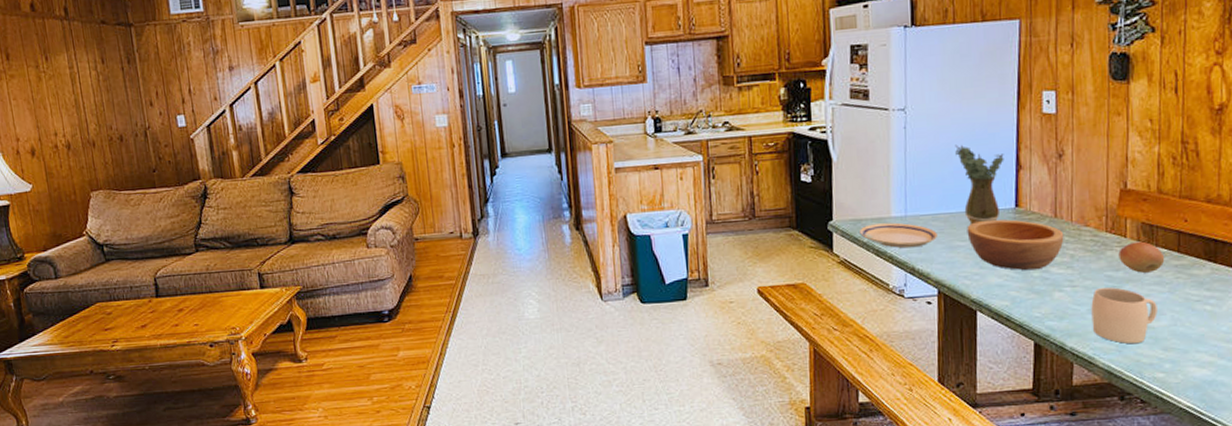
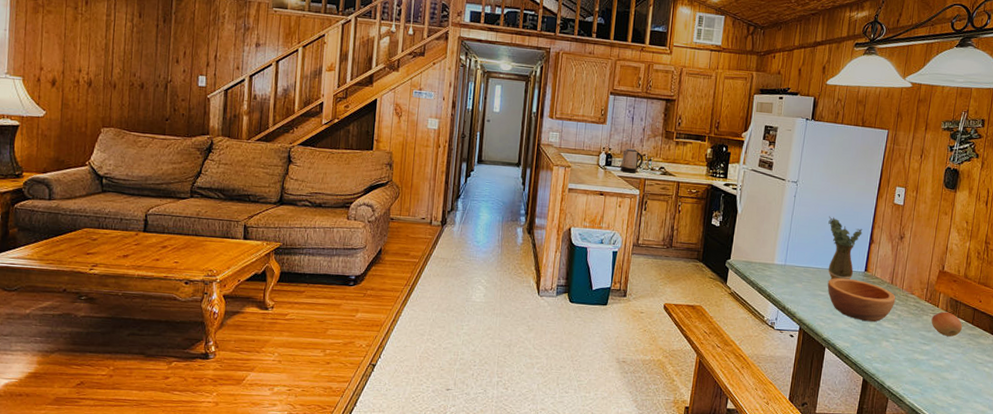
kettle: none [673,105,701,137] -> present [620,148,644,174]
plate: present [860,222,937,248] -> none [749,267,806,291]
mug: present [1091,287,1157,344] -> none [905,343,953,390]

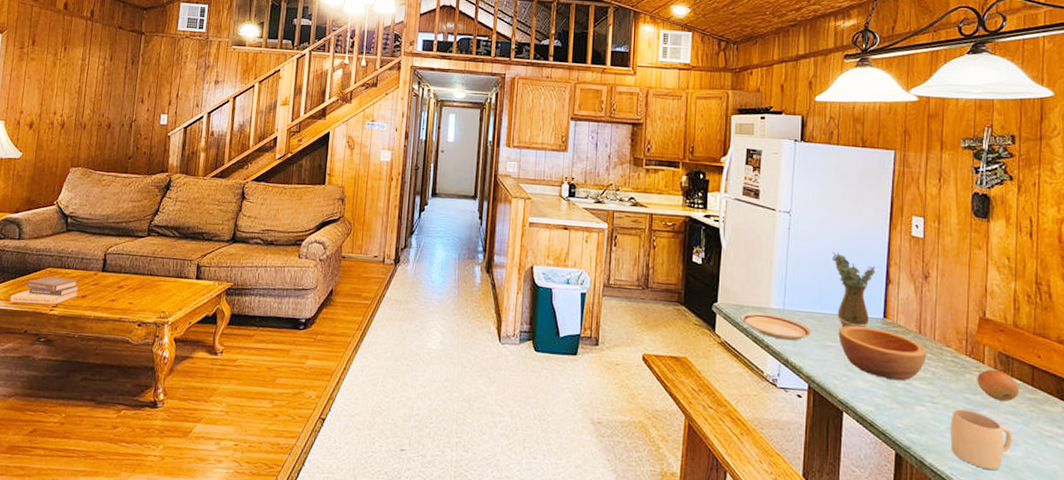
books: none [44,236,120,264] -> present [10,276,79,305]
kettle: present [620,148,644,174] -> none [585,177,611,205]
plate: none [749,267,806,291] -> present [741,312,811,341]
mug: none [905,343,953,390] -> present [950,409,1012,471]

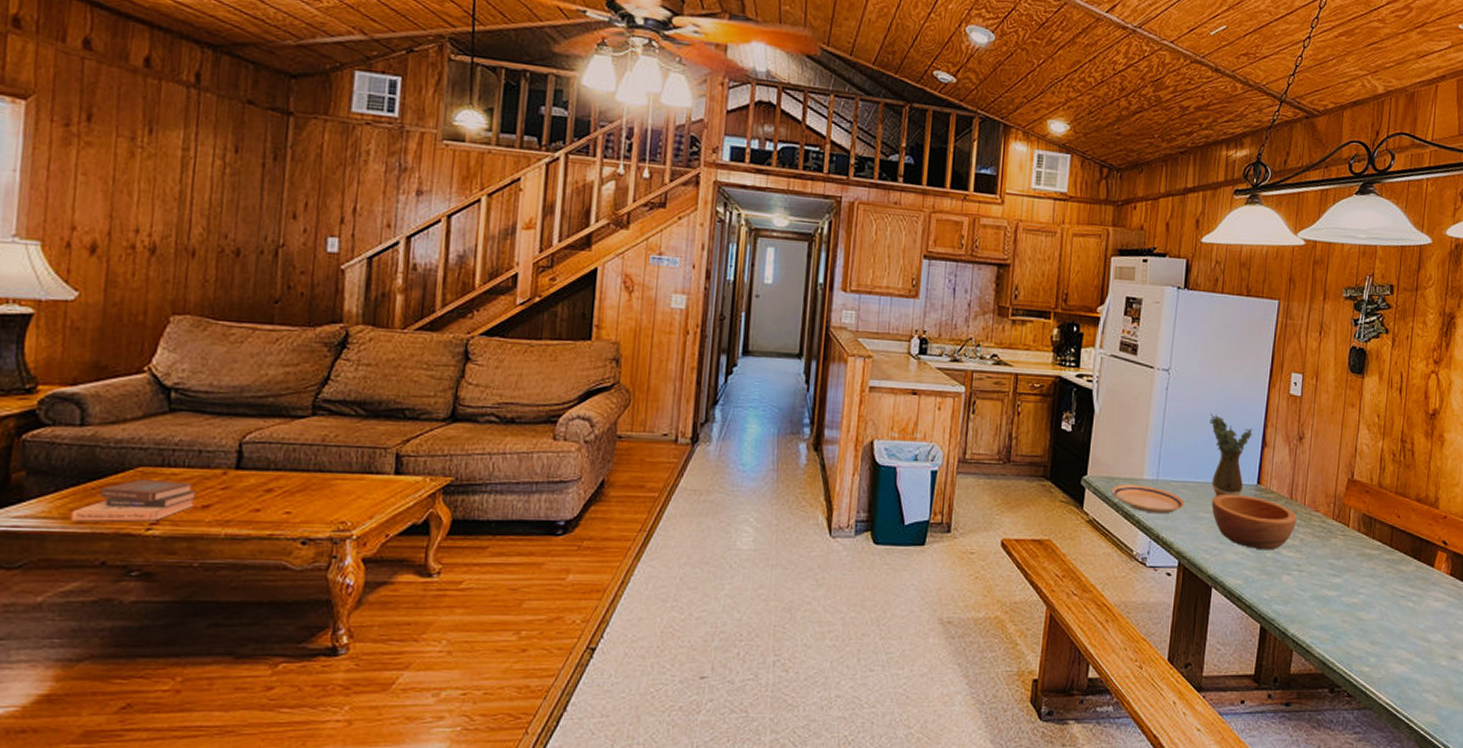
mug: present [950,409,1012,471] -> none [1312,575,1369,635]
fruit: present [977,369,1020,401] -> none [1341,532,1379,564]

